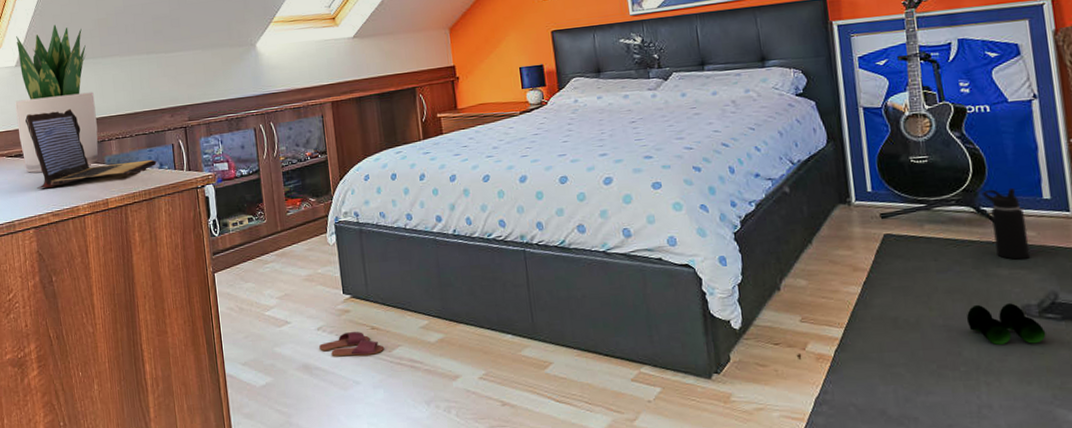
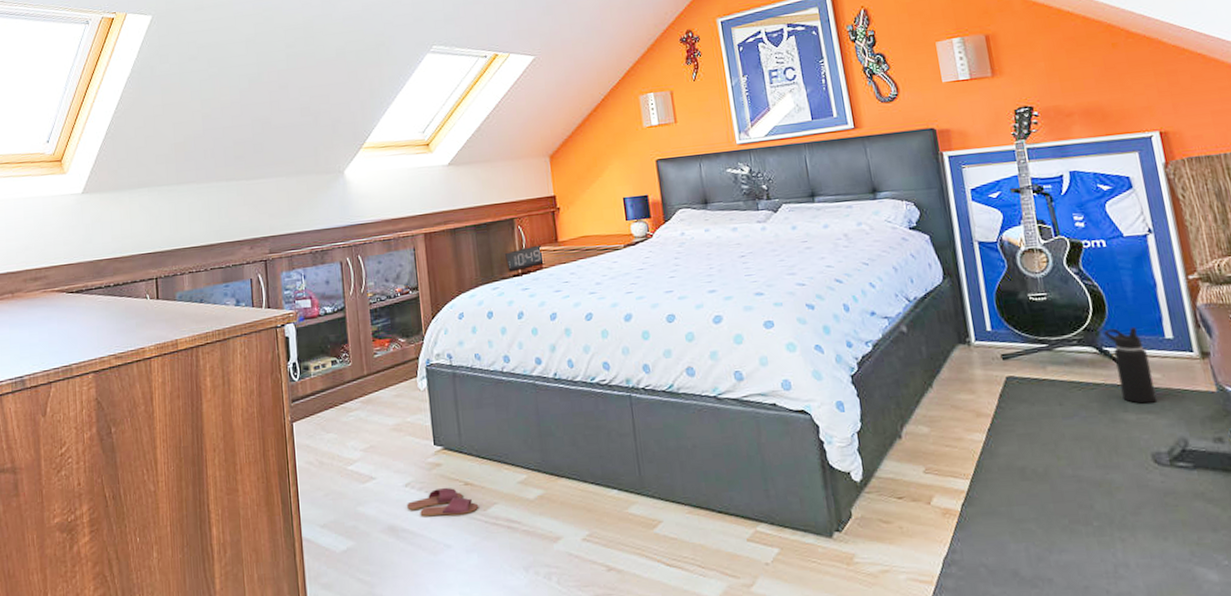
planter: present [15,24,99,174] -> none [79,148,170,311]
laptop: present [25,108,158,189] -> none [90,239,234,328]
alarm clock: none [408,112,445,138] -> present [505,245,545,272]
dumbbells: present [796,303,1046,361] -> none [921,451,1179,516]

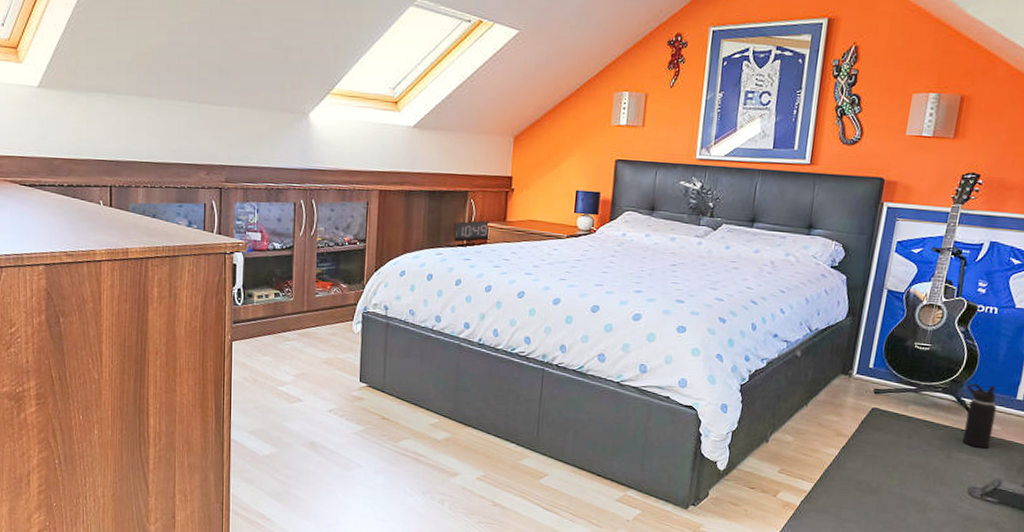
slippers: present [407,487,478,517] -> none [328,418,391,443]

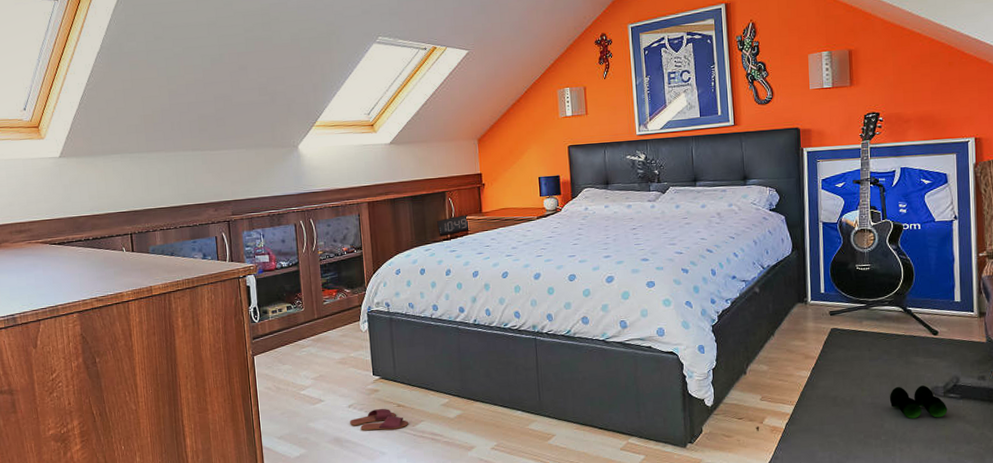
slippers: none [328,418,391,443] -> present [350,408,408,431]
dumbbells: none [767,480,982,520] -> present [755,385,948,432]
water bottle: present [962,383,997,450] -> none [908,292,942,351]

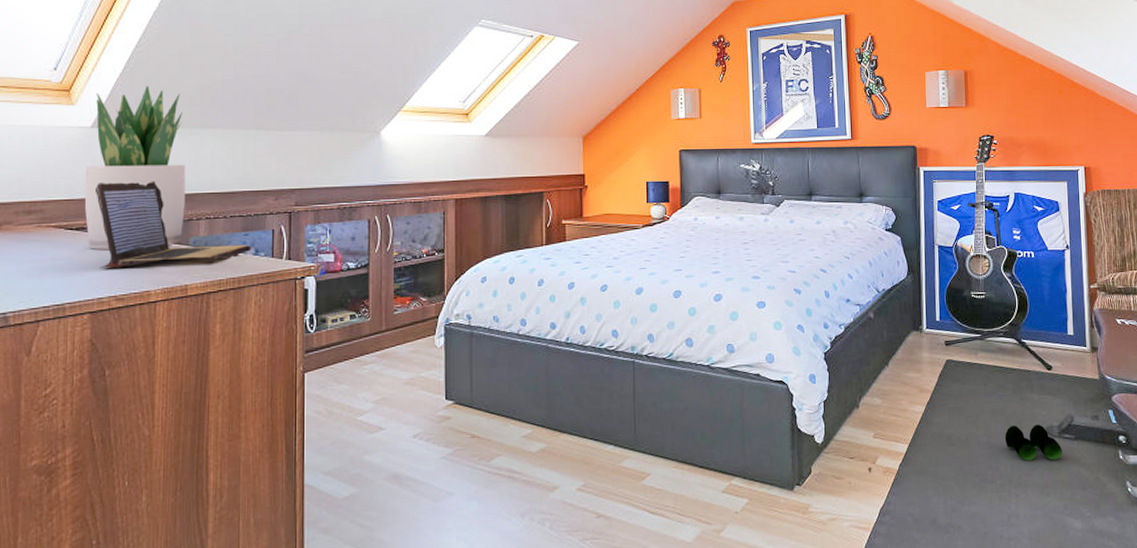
planter: none [59,118,143,261] -> present [84,85,186,251]
laptop: none [69,200,201,275] -> present [96,181,253,268]
slippers: present [350,408,408,431] -> none [414,439,482,466]
alarm clock: present [437,214,470,237] -> none [532,218,569,242]

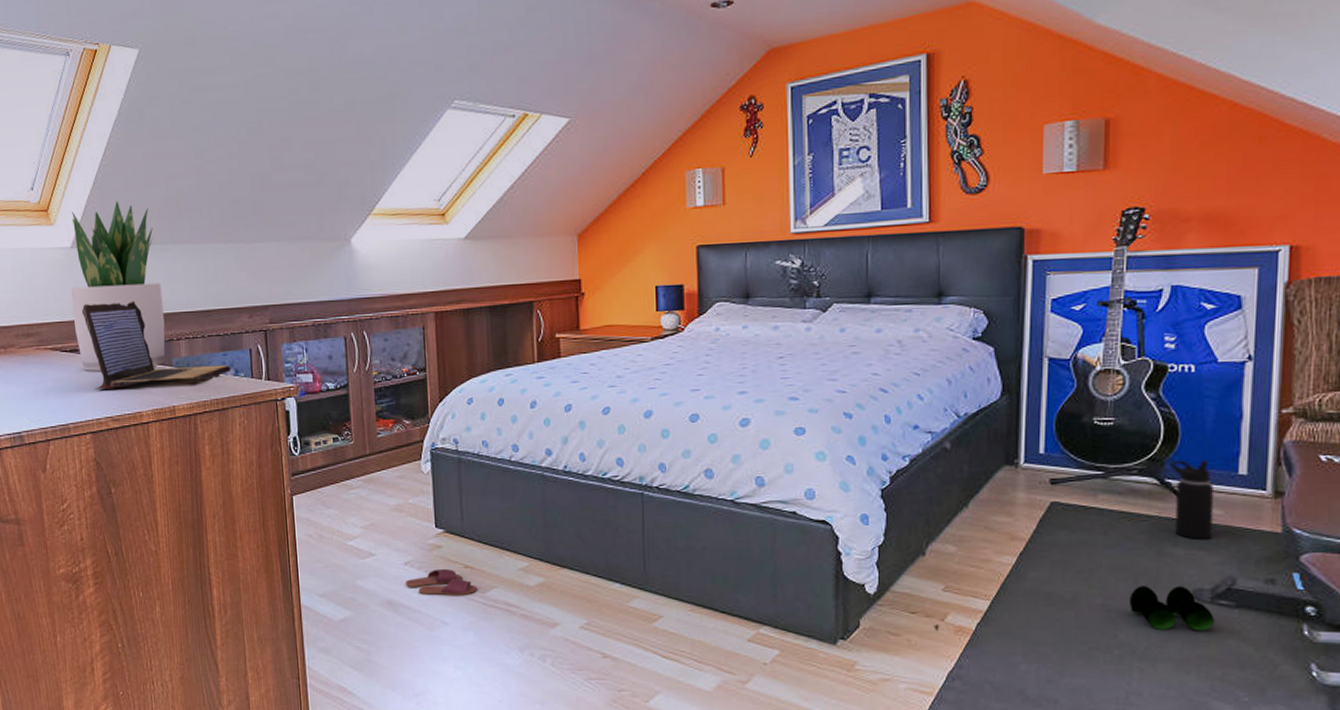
slippers: none [414,439,482,466] -> present [406,568,477,595]
water bottle: none [1023,324,1056,387] -> present [1169,459,1215,541]

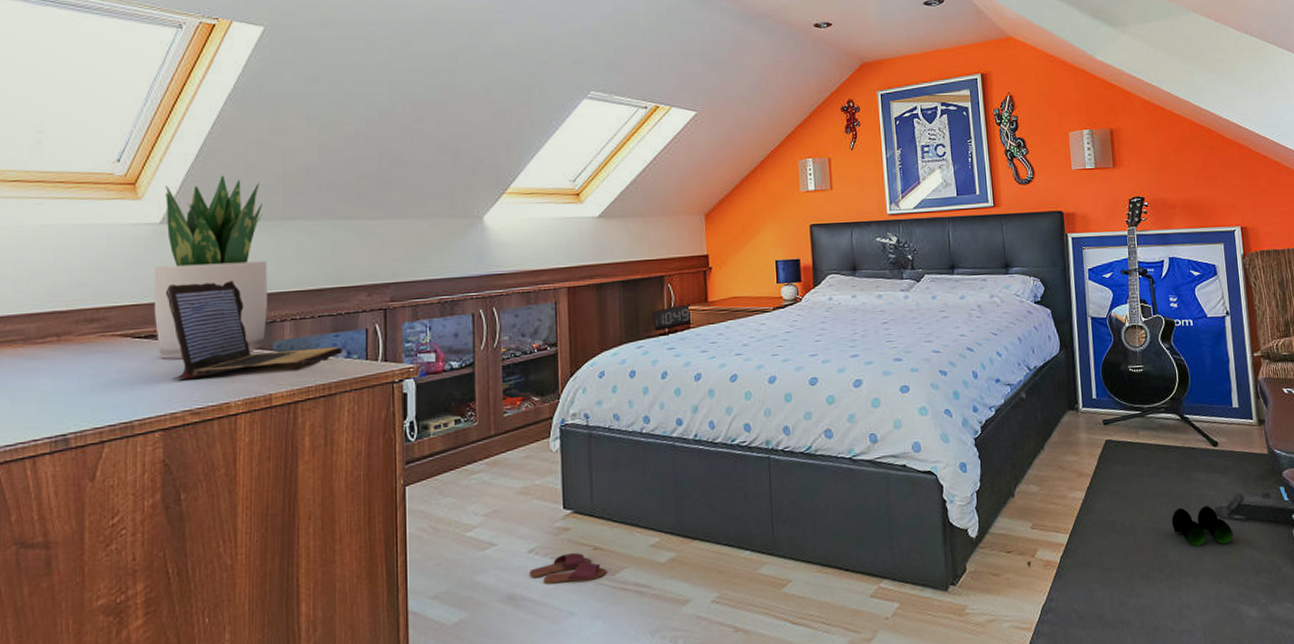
alarm clock: none [521,332,564,359] -> present [653,304,693,331]
water bottle: present [1169,459,1215,541] -> none [1185,396,1223,465]

